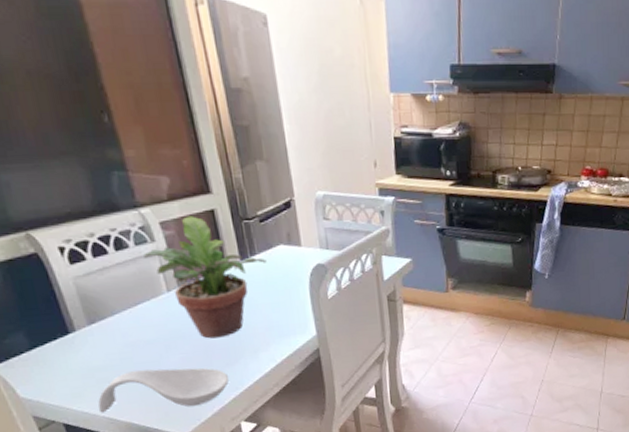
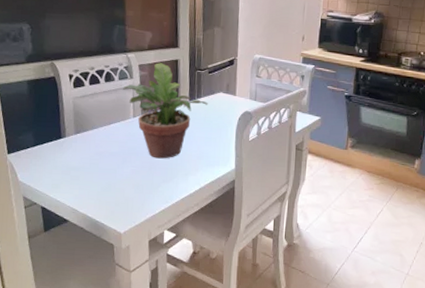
spoon rest: present [98,368,230,413] -> none [68,174,163,211]

